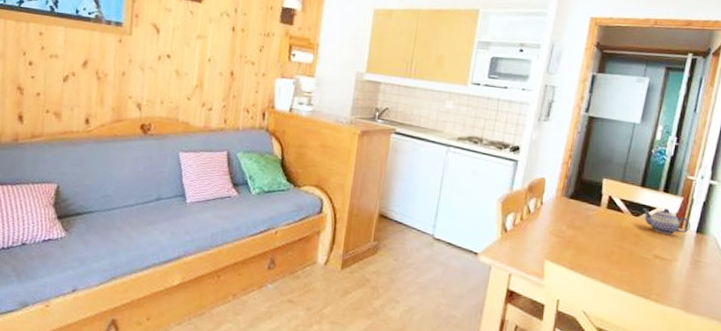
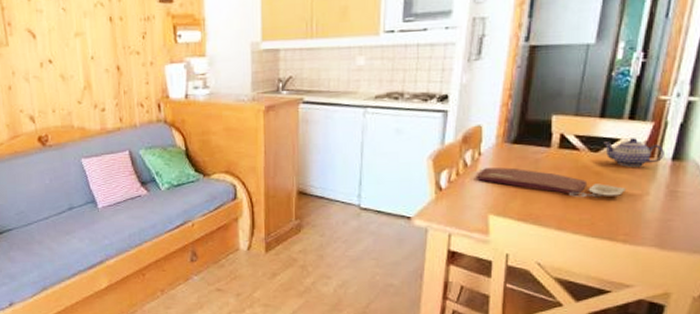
placemat: none [537,217,660,259] -> present [477,167,627,198]

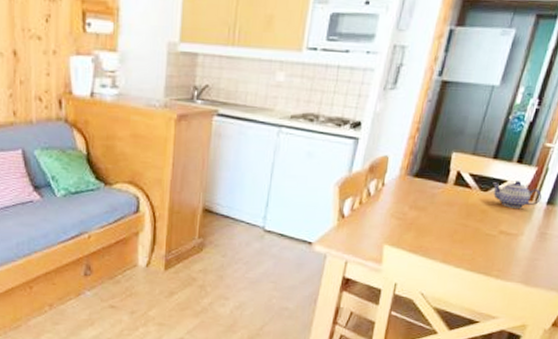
placemat: present [477,167,627,198] -> none [377,199,506,235]

